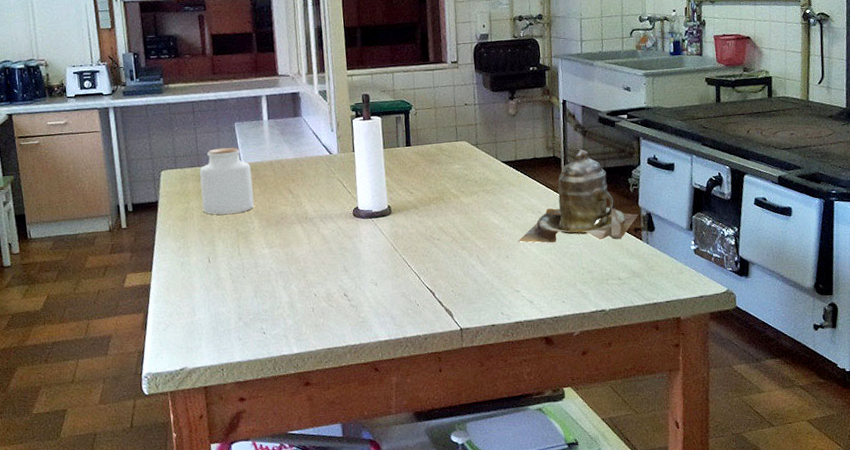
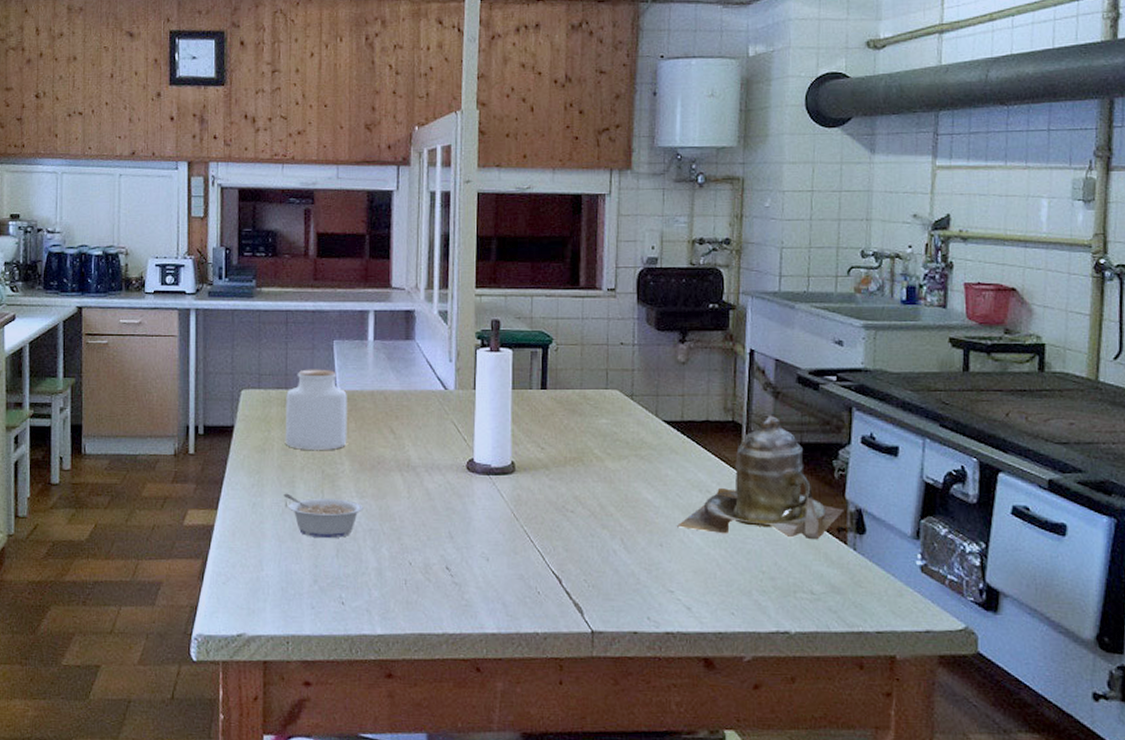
legume: none [206,251,273,284] -> present [283,493,364,538]

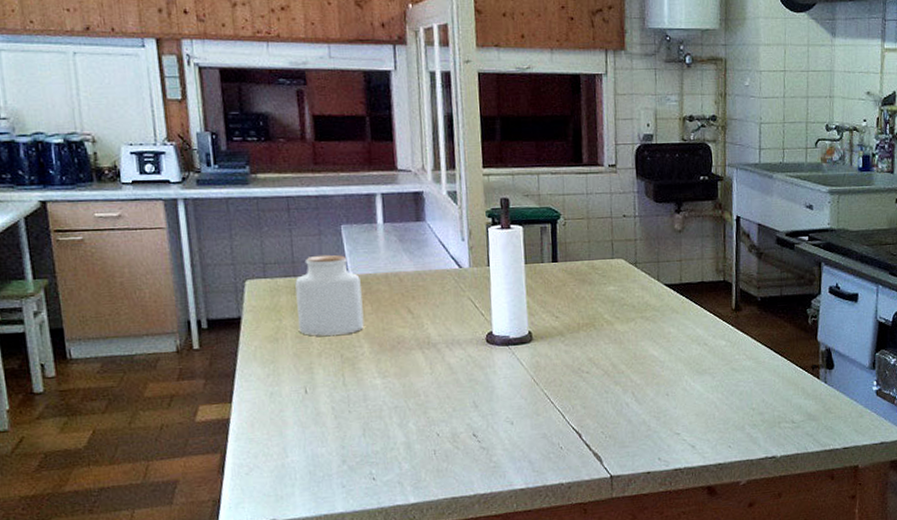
legume: present [283,493,364,538] -> none [302,380,387,420]
teapot: present [677,415,845,540] -> none [680,273,817,380]

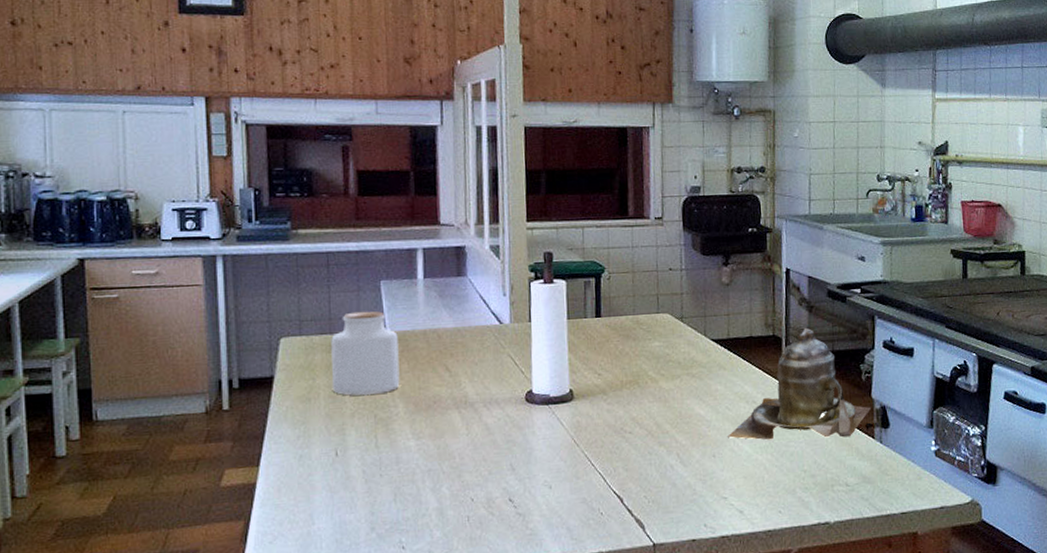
teapot: none [680,273,817,380] -> present [728,327,872,440]

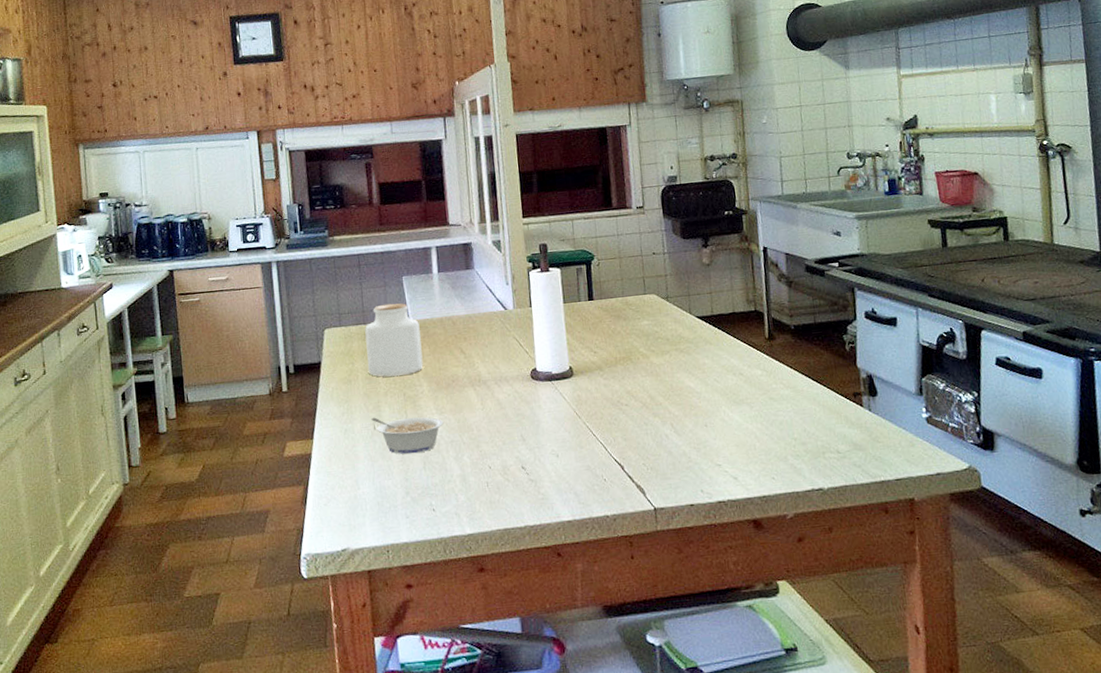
legume: none [333,442,421,484] -> present [371,417,444,454]
teapot: present [728,327,872,440] -> none [718,302,858,410]

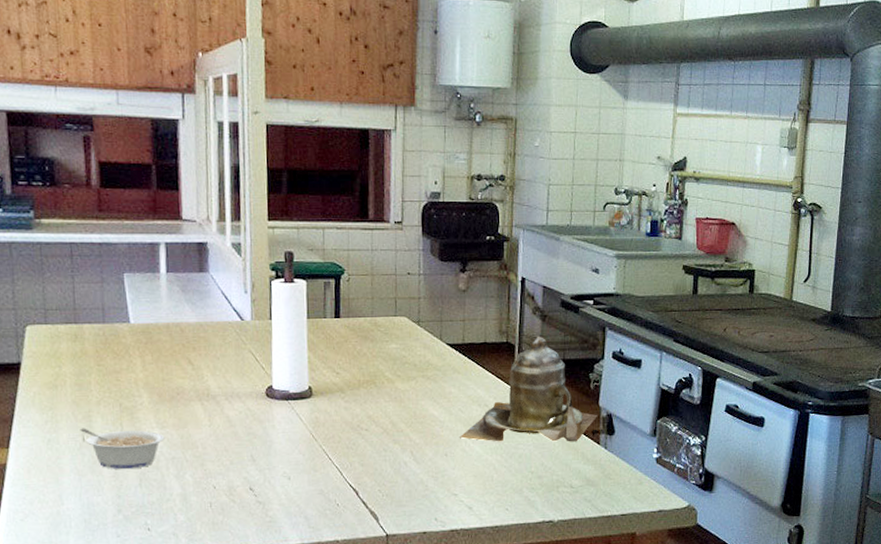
jar: present [365,303,423,377] -> none [76,302,144,384]
teapot: none [718,302,858,410] -> present [460,336,598,442]

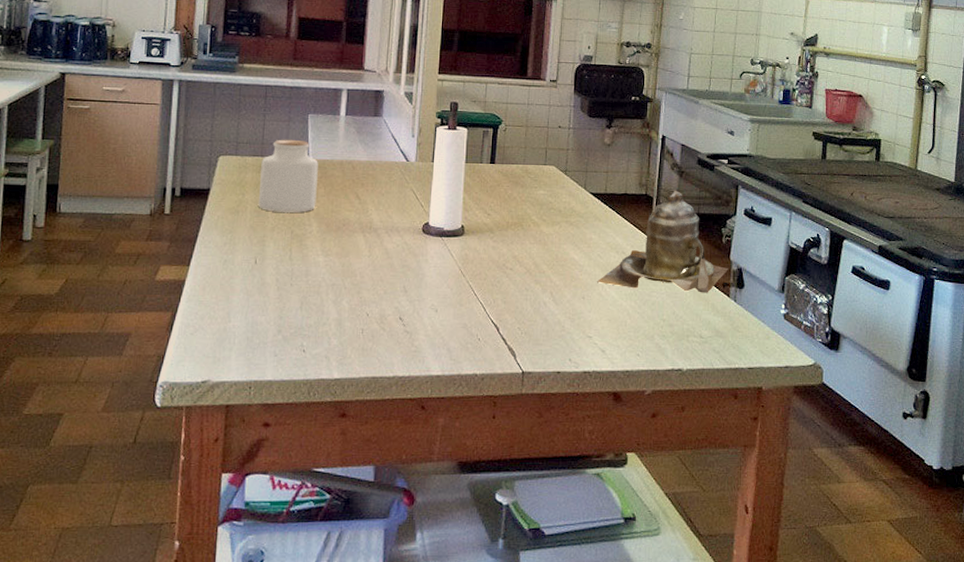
jar: none [76,302,144,384] -> present [258,139,318,212]
legume: present [80,428,165,469] -> none [253,251,328,292]

